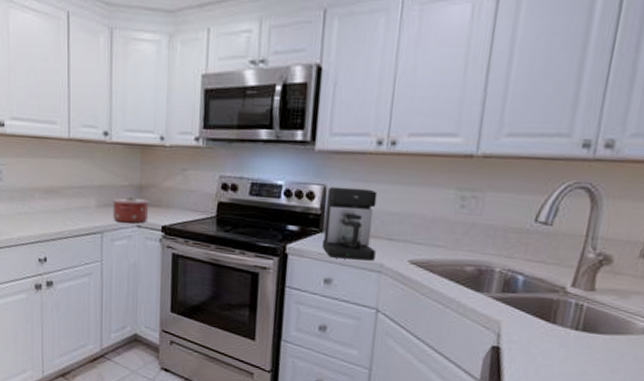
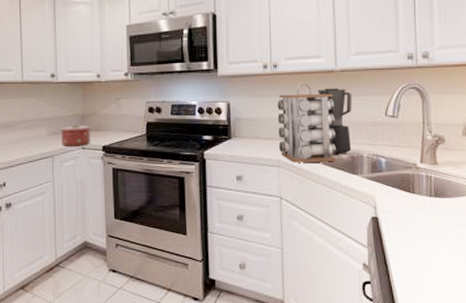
coffee maker: present [321,186,378,261] -> none [231,102,273,158]
spice rack: none [383,168,468,274] -> present [277,82,337,164]
blender: none [445,178,494,267] -> present [317,88,352,156]

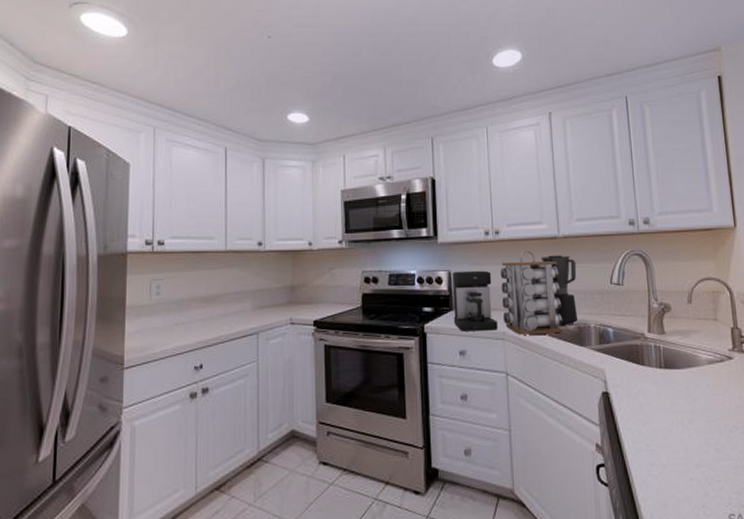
casserole: present [59,123,92,146] -> none [265,296,303,322]
coffee maker: none [231,102,273,158] -> present [453,270,498,332]

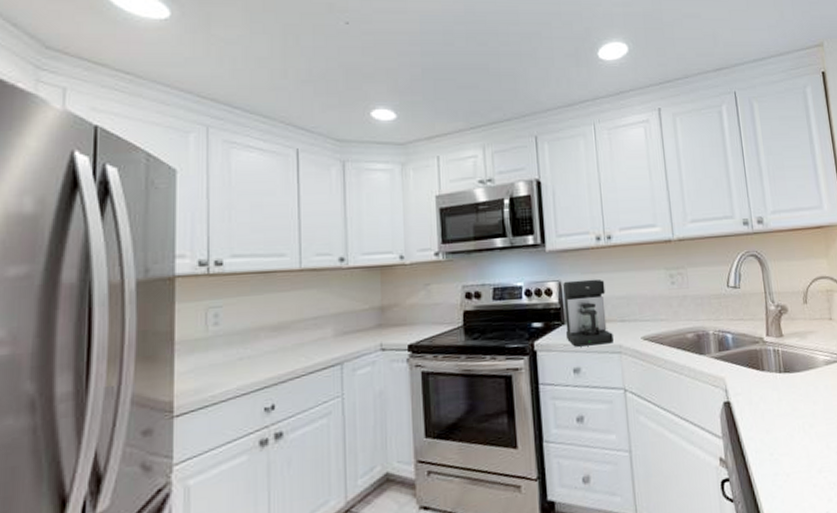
spice rack: present [500,249,563,336] -> none [614,254,681,347]
blender: present [540,255,579,327] -> none [655,259,697,336]

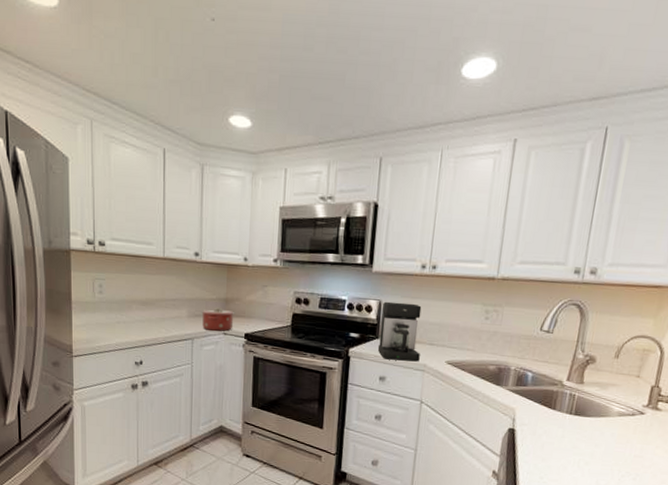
casserole: none [350,318,394,349] -> present [200,307,235,331]

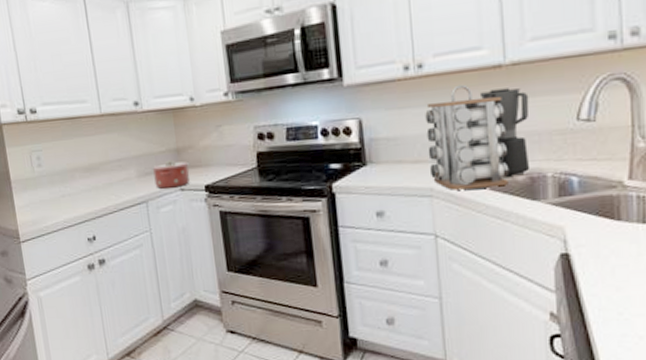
coffee maker: present [377,301,422,362] -> none [364,115,423,190]
spice rack: none [426,287,490,372] -> present [425,84,510,191]
blender: none [474,296,510,366] -> present [479,88,531,178]

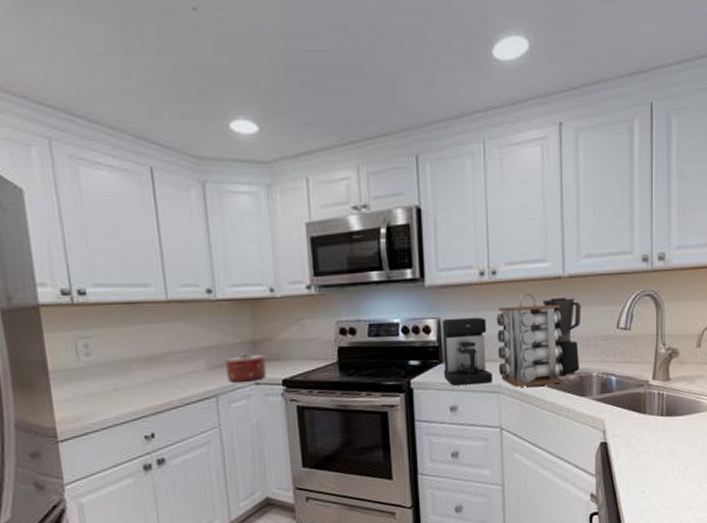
coffee maker: none [364,115,423,190] -> present [442,317,492,386]

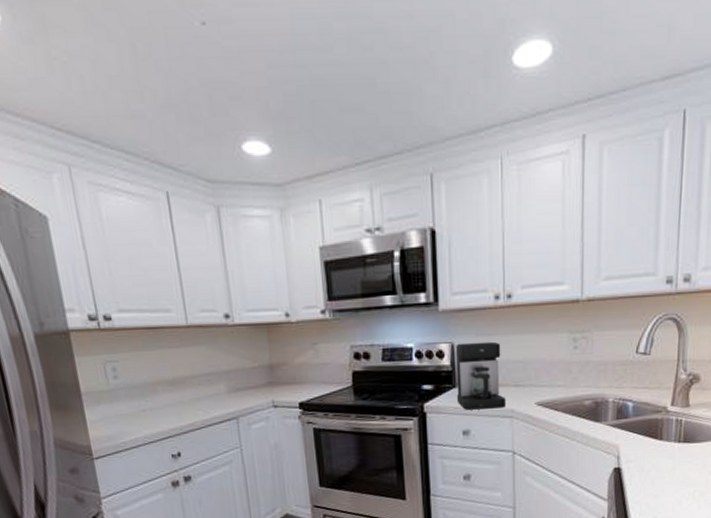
casserole: present [222,352,267,382] -> none [241,376,284,405]
spice rack: present [496,292,564,388] -> none [511,316,579,413]
blender: present [542,297,581,377] -> none [558,321,600,402]

